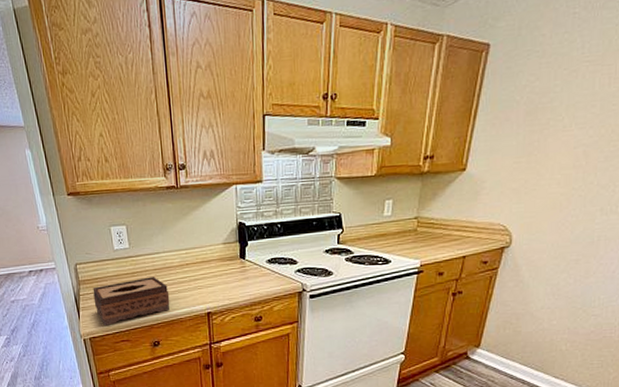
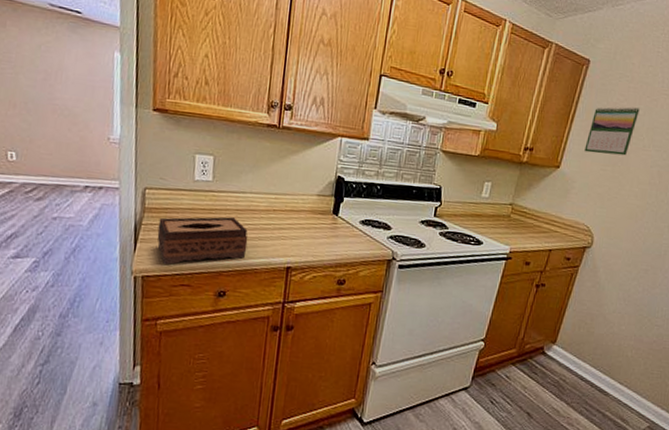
calendar: none [492,84,556,147] -> present [584,106,640,156]

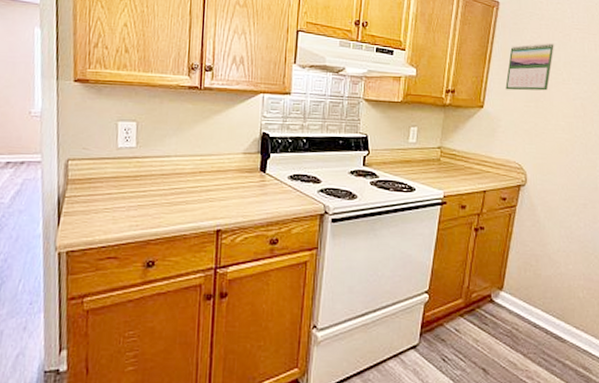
tissue box: present [157,216,248,265] -> none [81,183,175,237]

